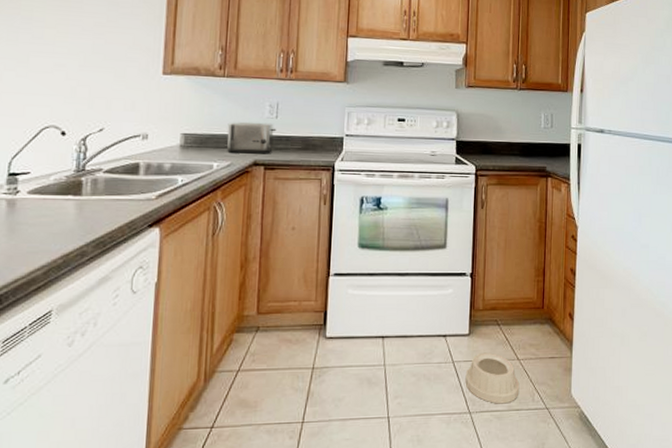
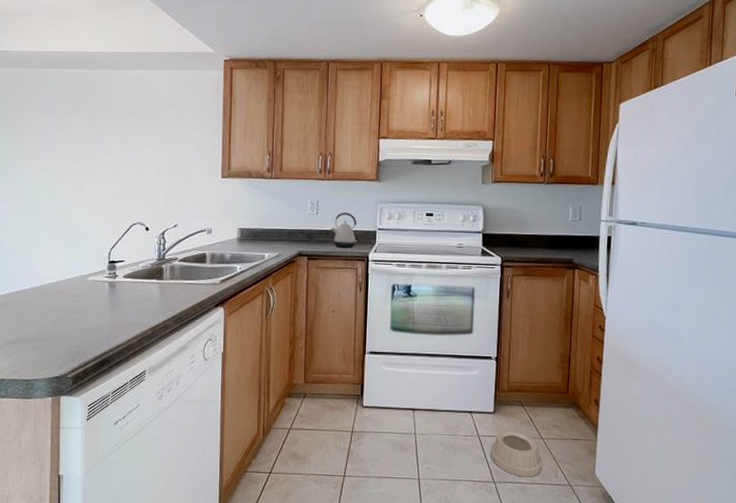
toaster: present [226,121,277,154] -> none [275,218,317,246]
kettle: none [292,117,322,156] -> present [331,213,358,248]

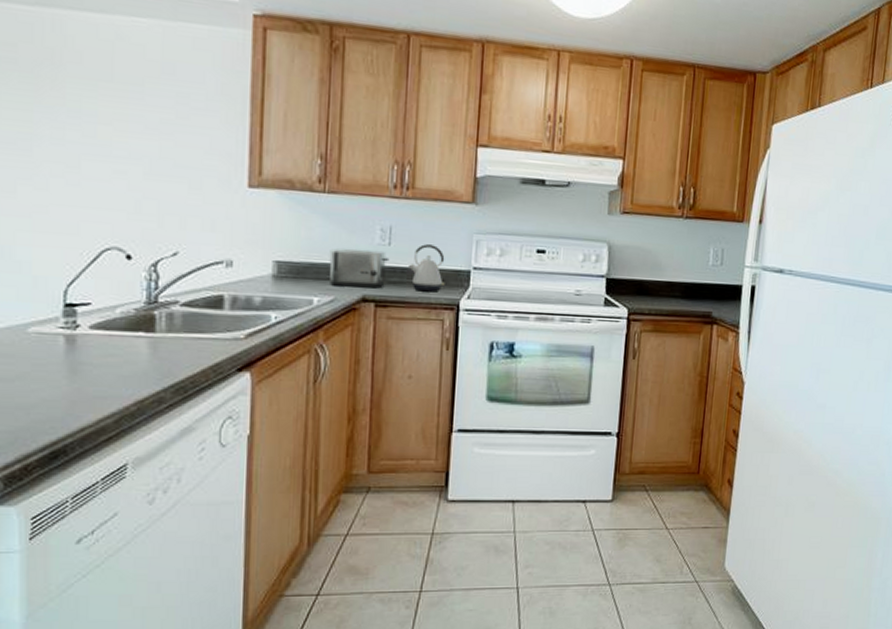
toaster: none [275,218,317,246] -> present [328,248,390,289]
pet bowl: present [490,429,543,478] -> none [605,520,667,576]

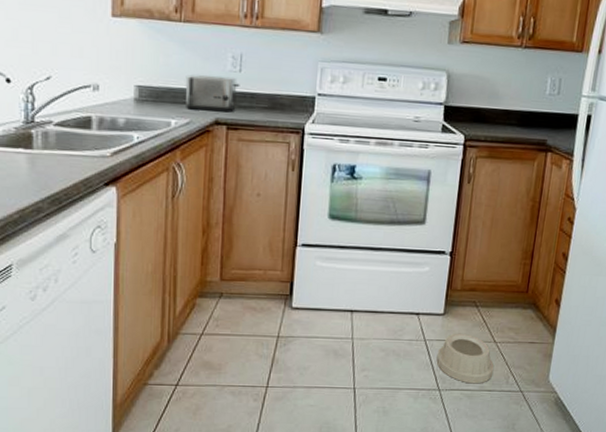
kettle: present [409,244,445,293] -> none [258,71,292,117]
pet bowl: none [605,520,667,576] -> present [436,333,494,384]

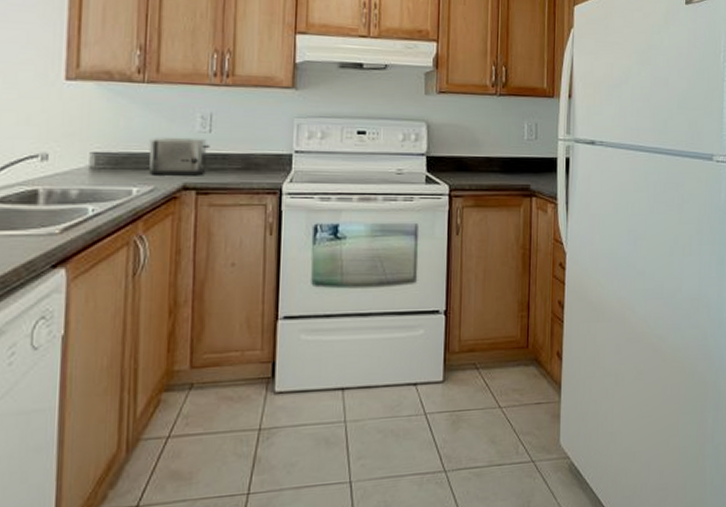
pet bowl: present [436,333,494,384] -> none [439,401,502,460]

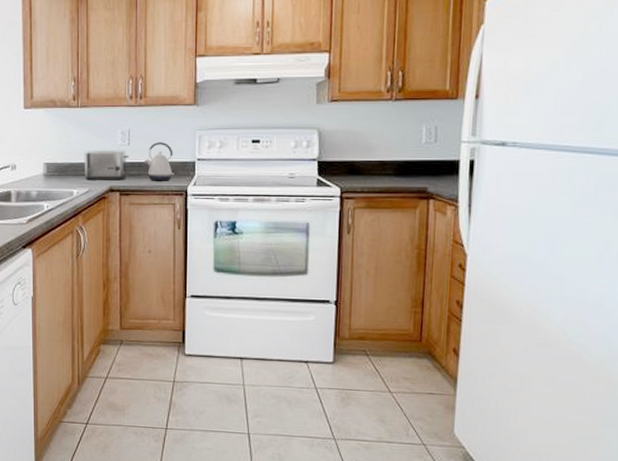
kettle: none [230,130,267,177] -> present [145,142,174,181]

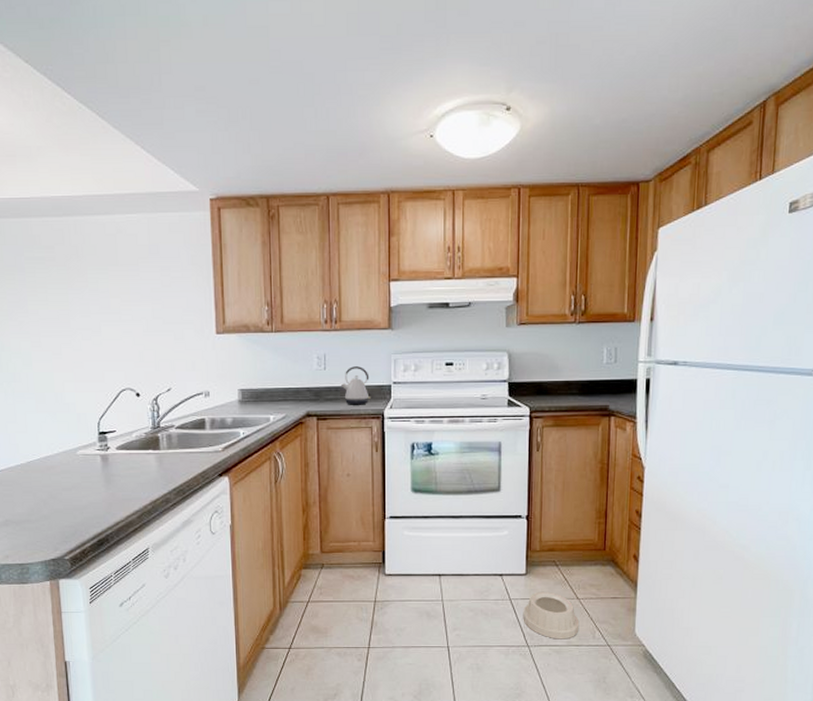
toaster: present [84,150,129,181] -> none [279,374,326,406]
pet bowl: none [329,381,392,435] -> present [523,591,580,640]

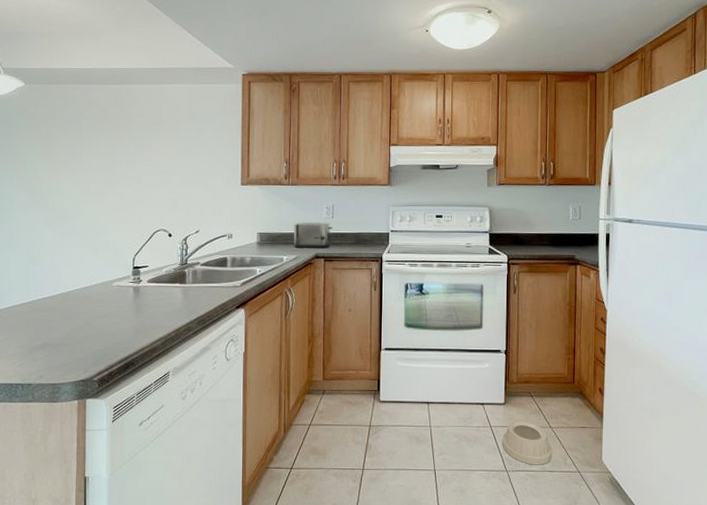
toaster: none [279,374,326,406] -> present [293,222,333,249]
kettle: present [341,366,371,405] -> none [346,216,371,249]

